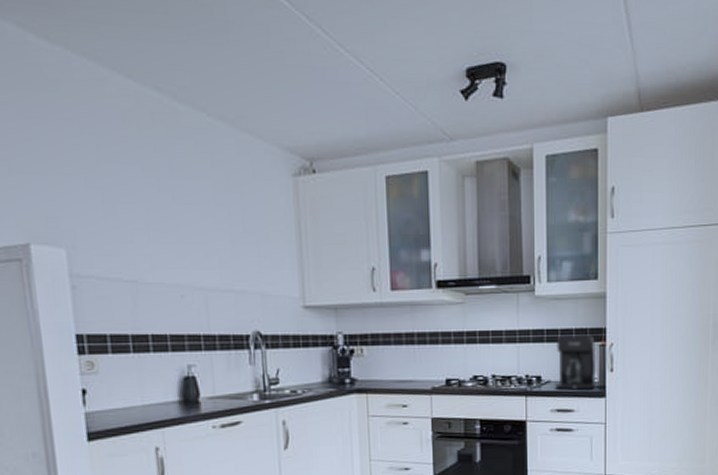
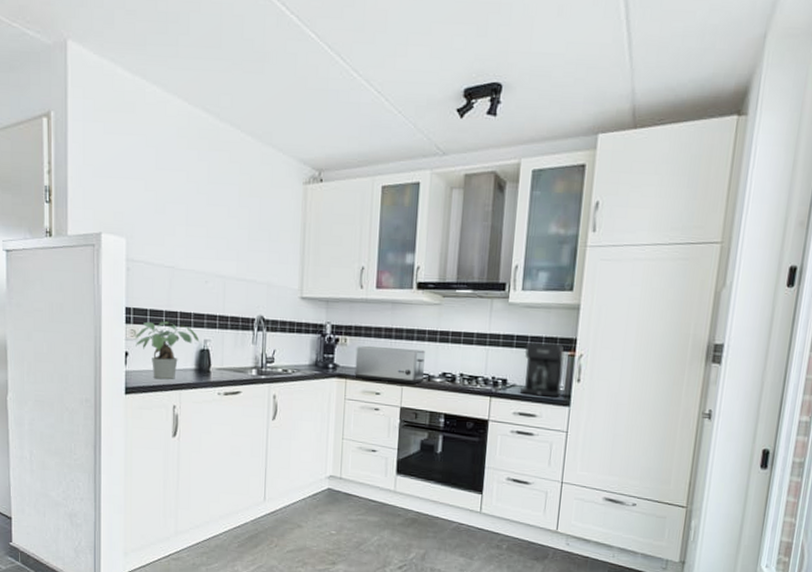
potted plant: none [94,347,182,419] -> present [136,321,200,380]
toaster: none [375,354,453,392] -> present [354,345,425,385]

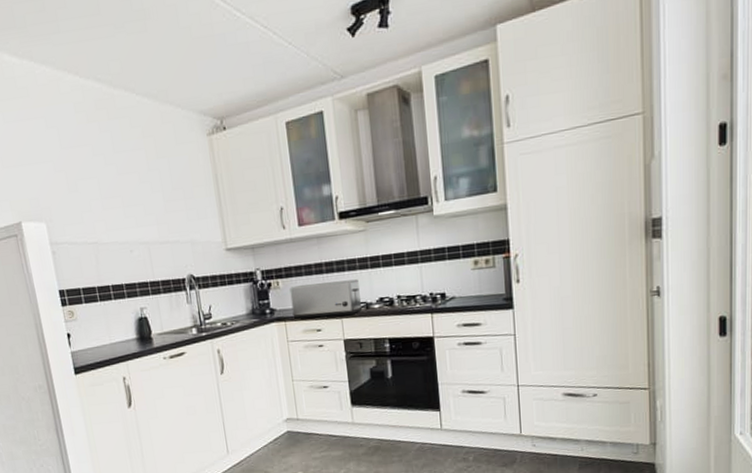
potted plant: present [136,321,200,380] -> none [74,296,136,355]
coffee maker: present [519,343,565,398] -> none [458,248,503,306]

